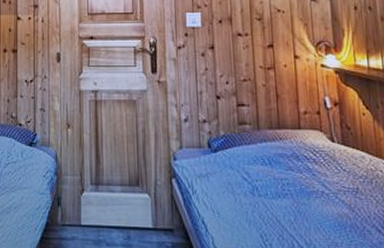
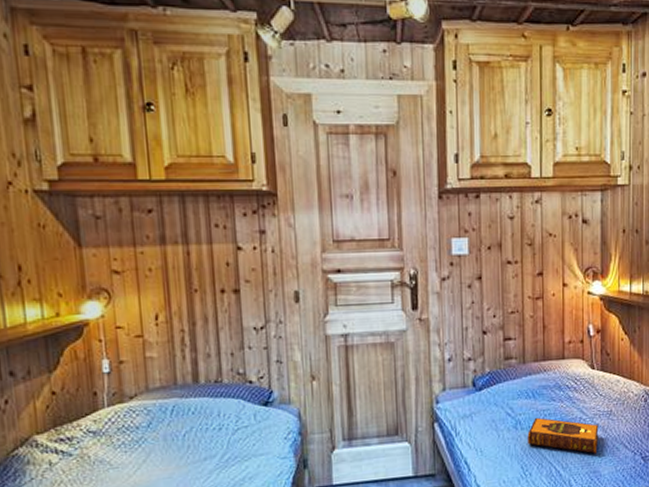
hardback book: none [265,185,346,234] -> present [527,417,599,454]

